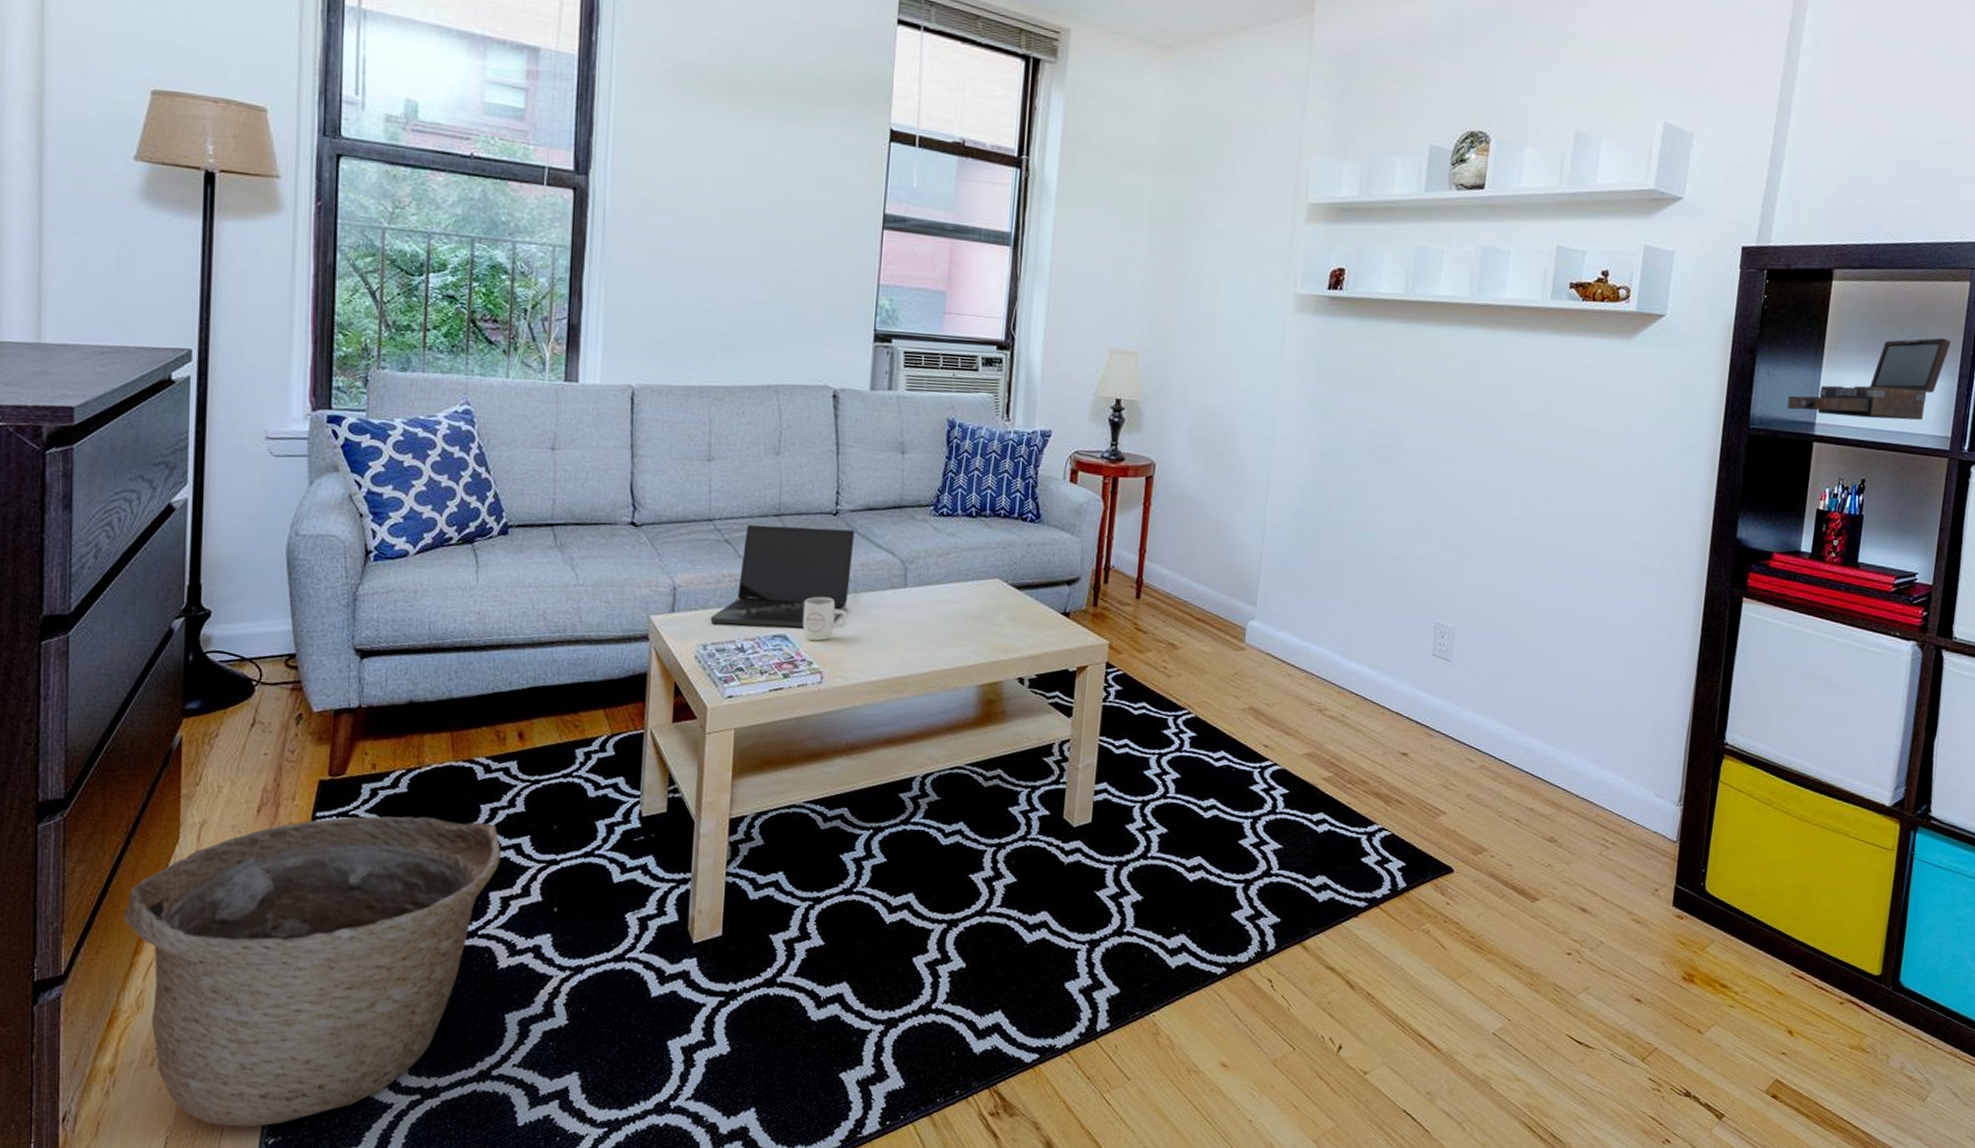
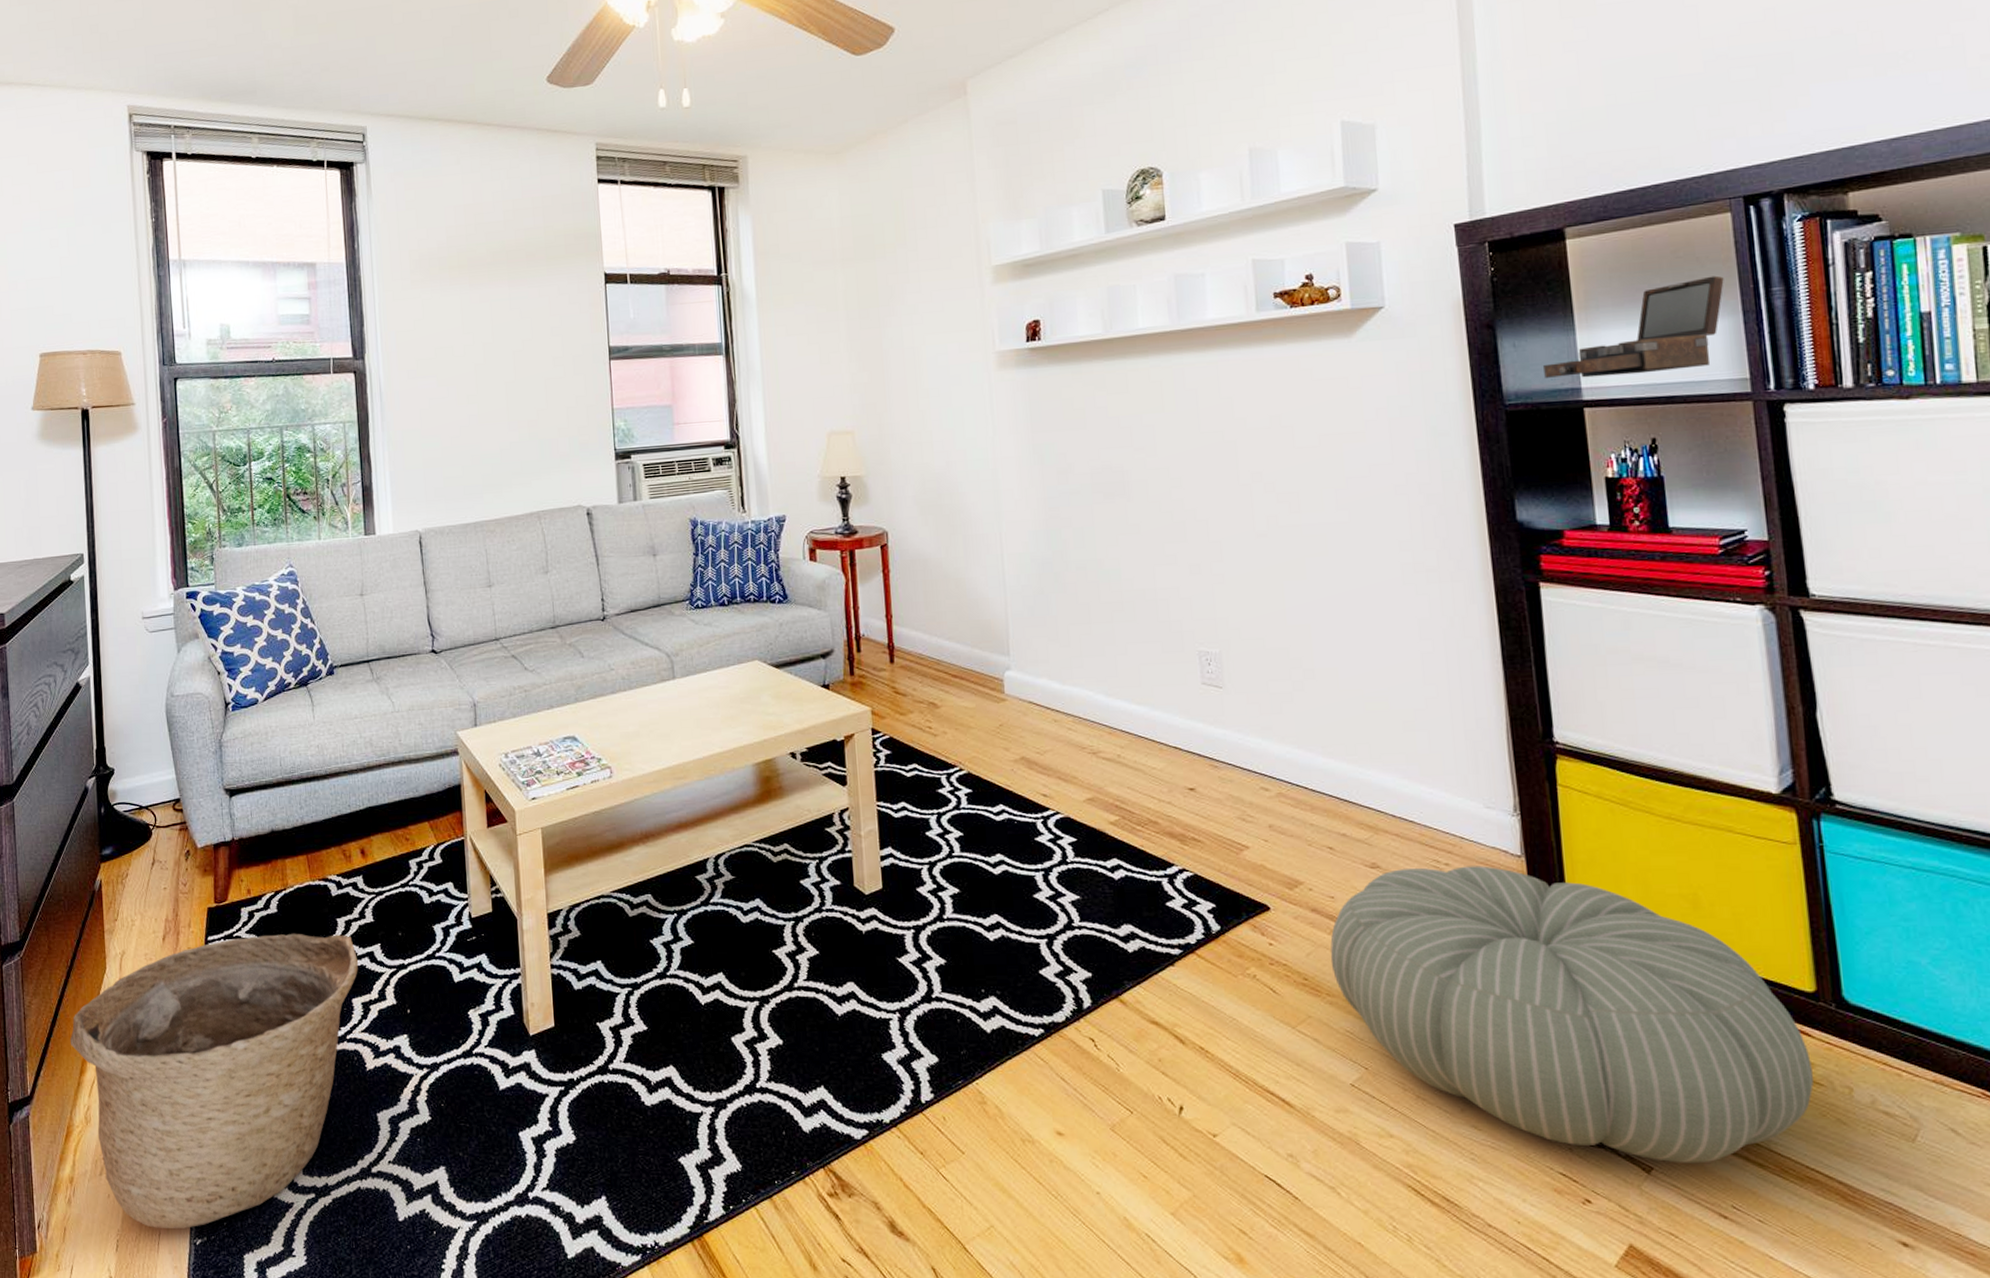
laptop: present [710,524,855,628] -> none [508,632,625,733]
mug: present [802,596,848,641] -> none [586,696,627,738]
pouf: none [1497,844,1864,1113] -> present [1330,866,1814,1164]

